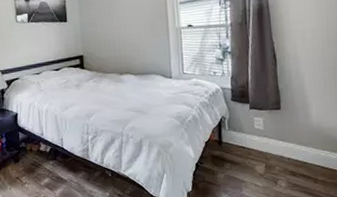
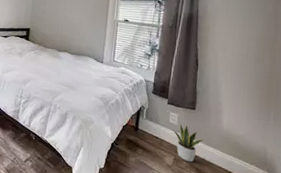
potted plant: none [260,128,294,167] -> present [173,124,204,163]

